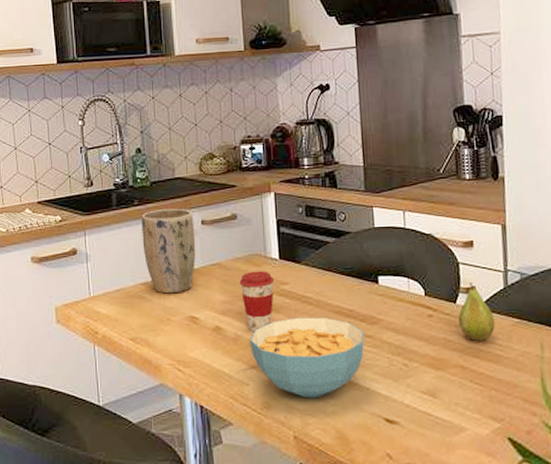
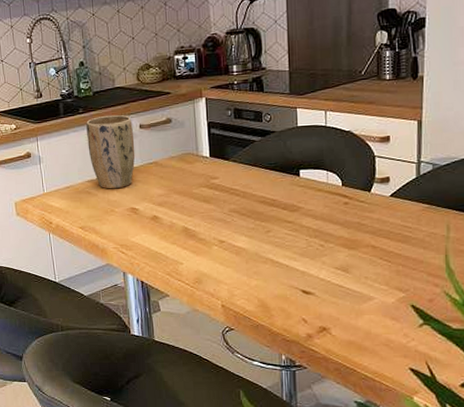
coffee cup: present [239,270,275,332] -> none [174,167,206,220]
cereal bowl: present [249,317,365,398] -> none [183,206,286,274]
fruit: present [458,282,495,341] -> none [372,173,406,224]

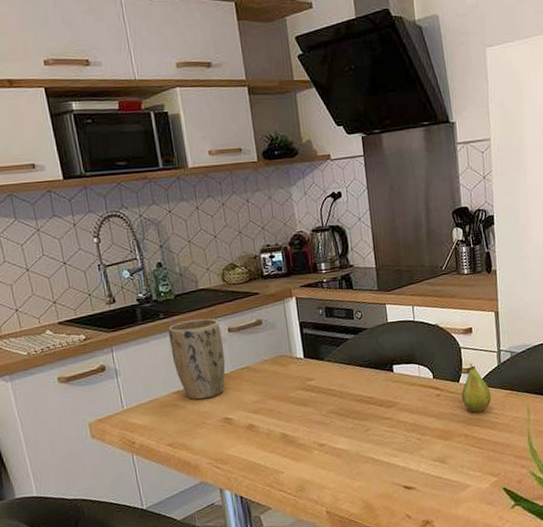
fruit: none [372,173,406,224] -> present [461,363,492,413]

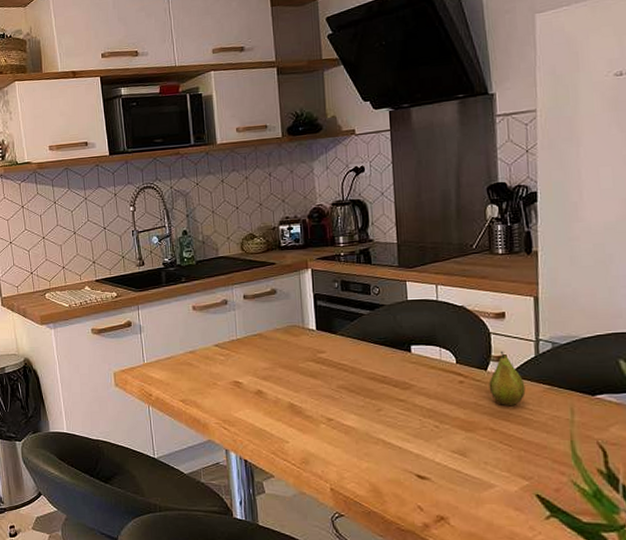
plant pot: present [168,318,226,400] -> none [189,284,239,361]

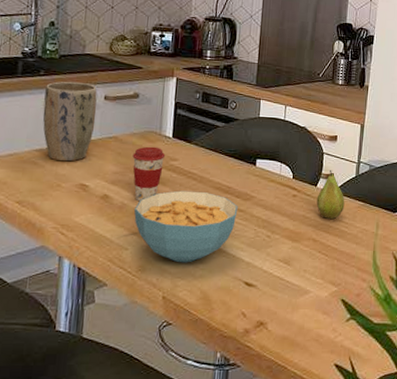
plant pot: none [189,284,239,361] -> present [42,81,97,162]
coffee cup: none [279,340,312,396] -> present [132,146,166,202]
cereal bowl: none [288,382,398,455] -> present [133,190,238,263]

